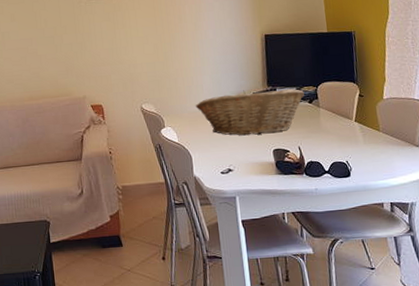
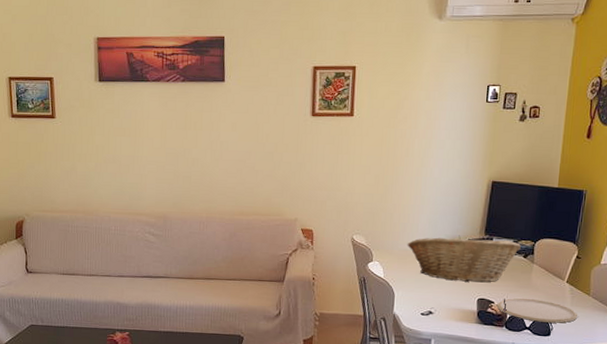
plate: none [293,142,374,165] -> present [497,298,578,323]

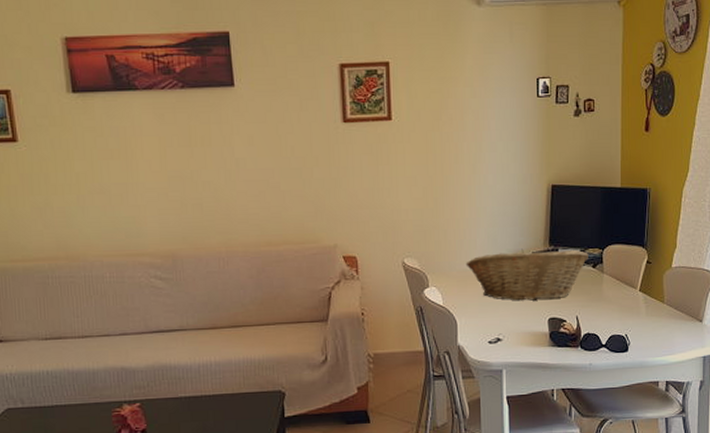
plate: present [497,298,578,323] -> none [570,312,655,338]

